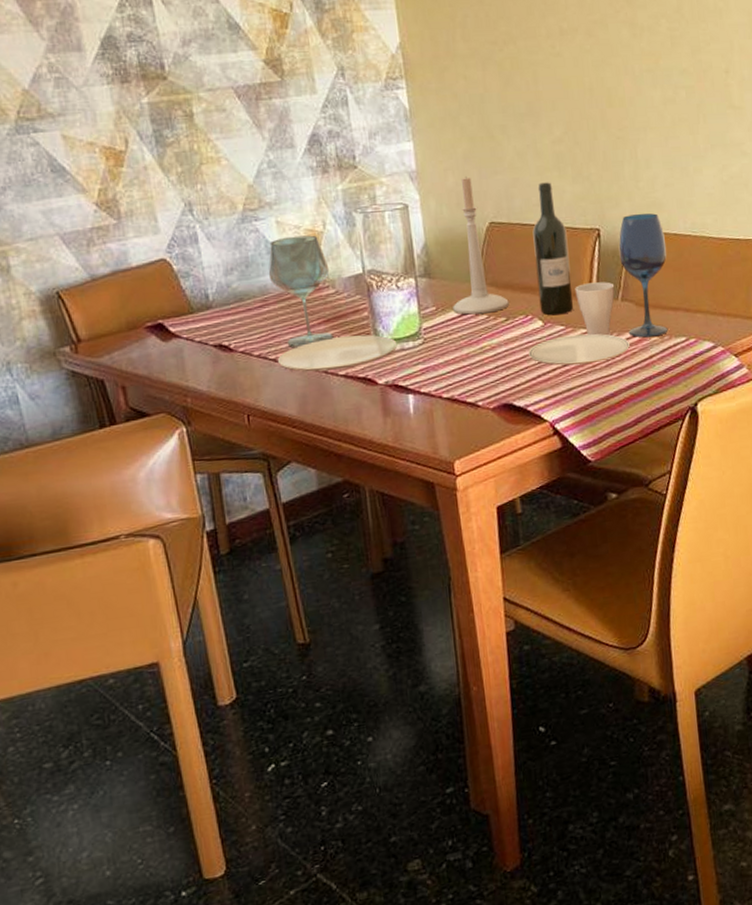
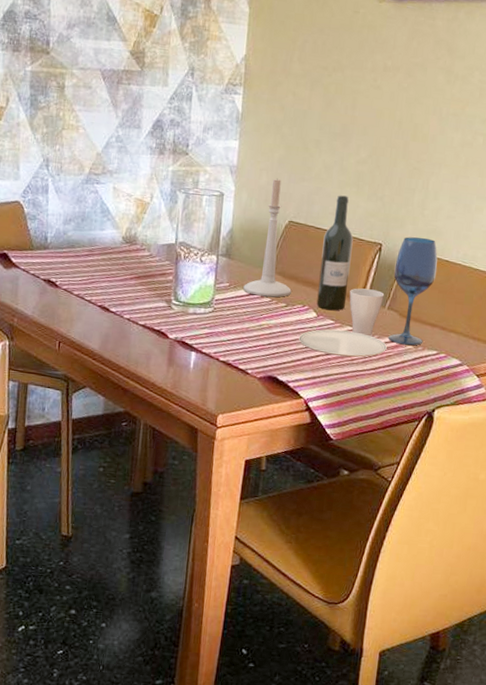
wine glass: present [268,235,334,348] -> none [98,202,149,295]
plate: present [277,334,398,372] -> none [91,292,192,320]

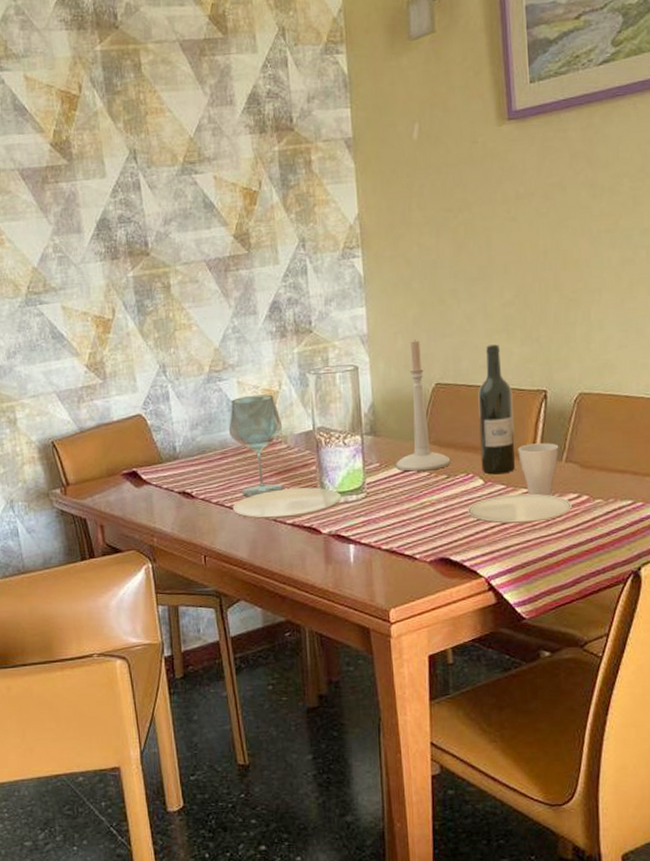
plate: none [91,292,192,320] -> present [232,487,342,520]
wine glass: none [98,202,149,295] -> present [228,394,284,497]
wineglass: present [388,237,438,346] -> none [565,375,617,500]

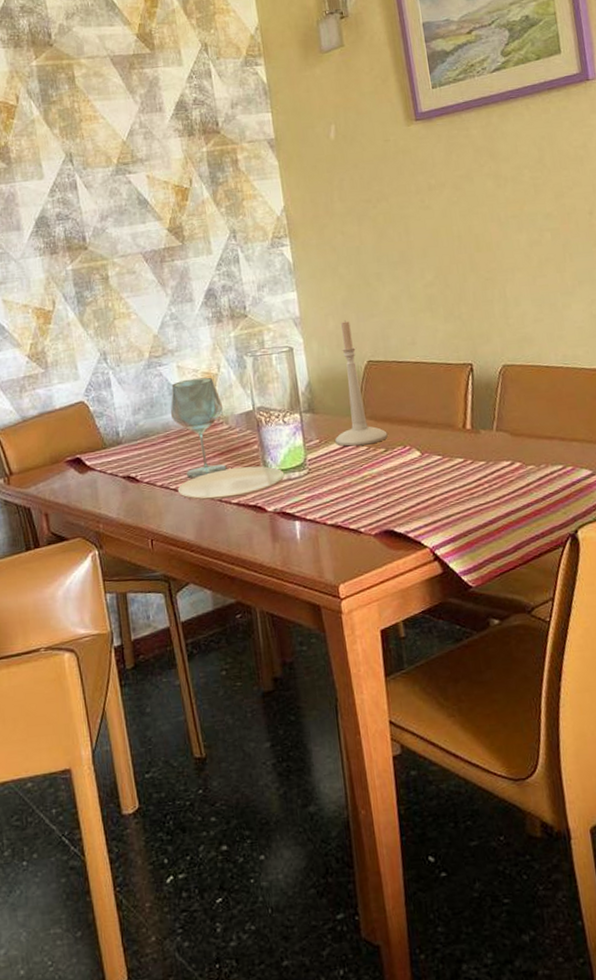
plate: present [468,493,572,524] -> none [407,462,506,494]
wine bottle: present [478,344,516,475] -> none [408,322,450,446]
cup: present [518,443,559,496] -> none [450,413,490,465]

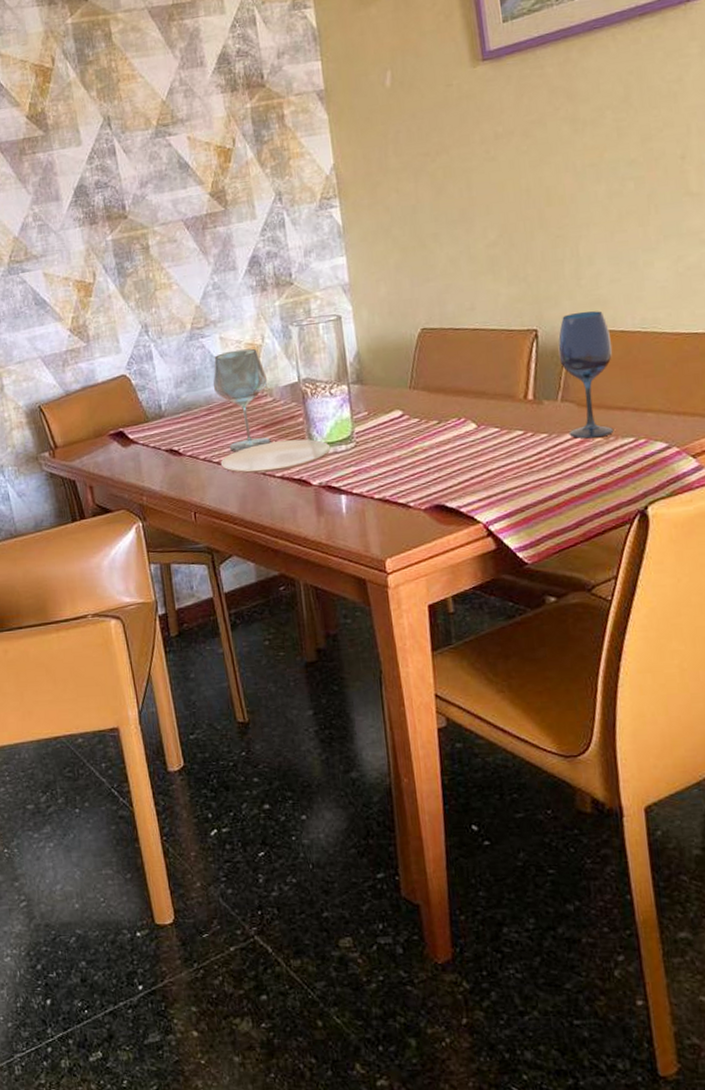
candlestick: present [335,320,388,447] -> none [384,286,442,419]
wineglass: none [491,347,545,466] -> present [558,311,615,439]

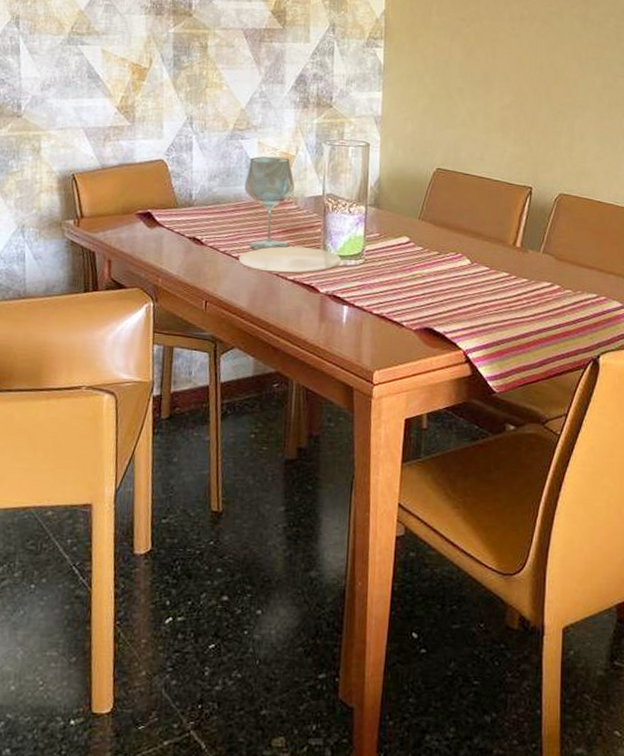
wineglass: present [558,311,615,439] -> none [545,179,590,290]

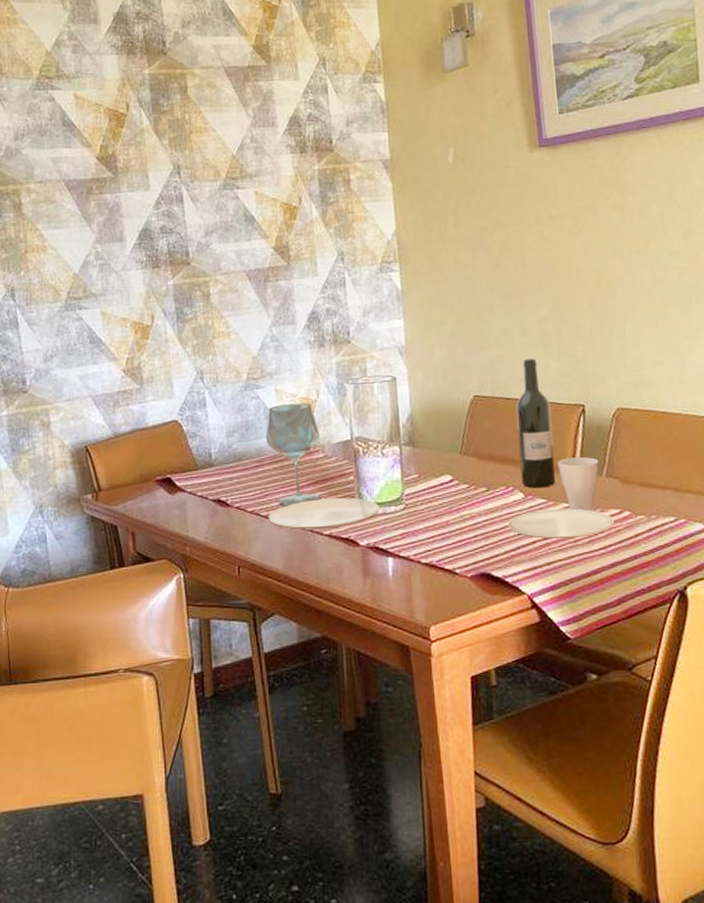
plate: none [454,276,545,305] -> present [508,508,614,540]
wine bottle: none [470,141,503,257] -> present [516,358,556,488]
cup: none [502,233,539,282] -> present [557,457,599,512]

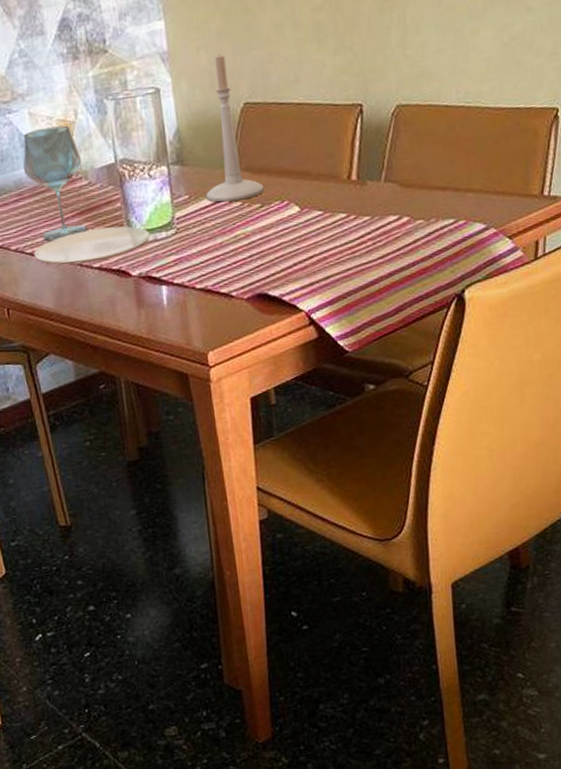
candlestick: none [435,352,491,484] -> present [206,54,265,203]
plate: present [508,508,614,540] -> none [284,218,392,253]
wine bottle: present [516,358,556,488] -> none [289,55,333,200]
cup: present [557,457,599,512] -> none [334,162,378,221]

